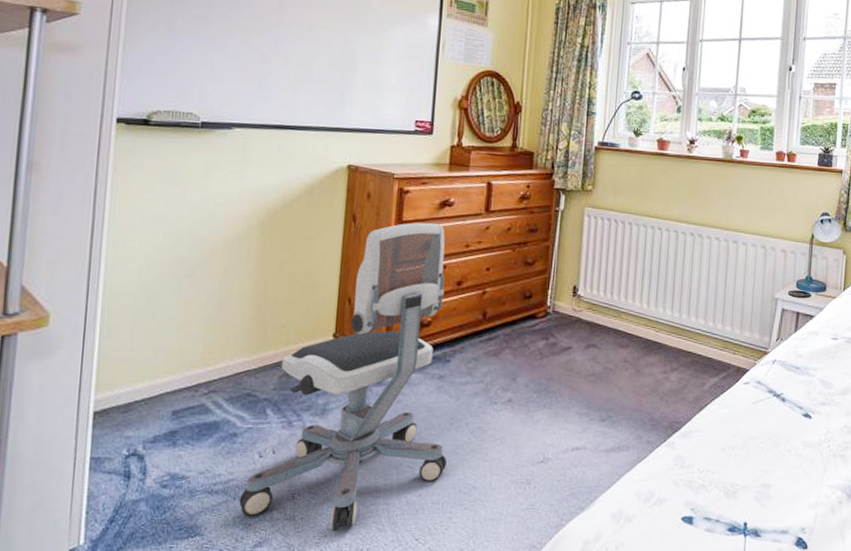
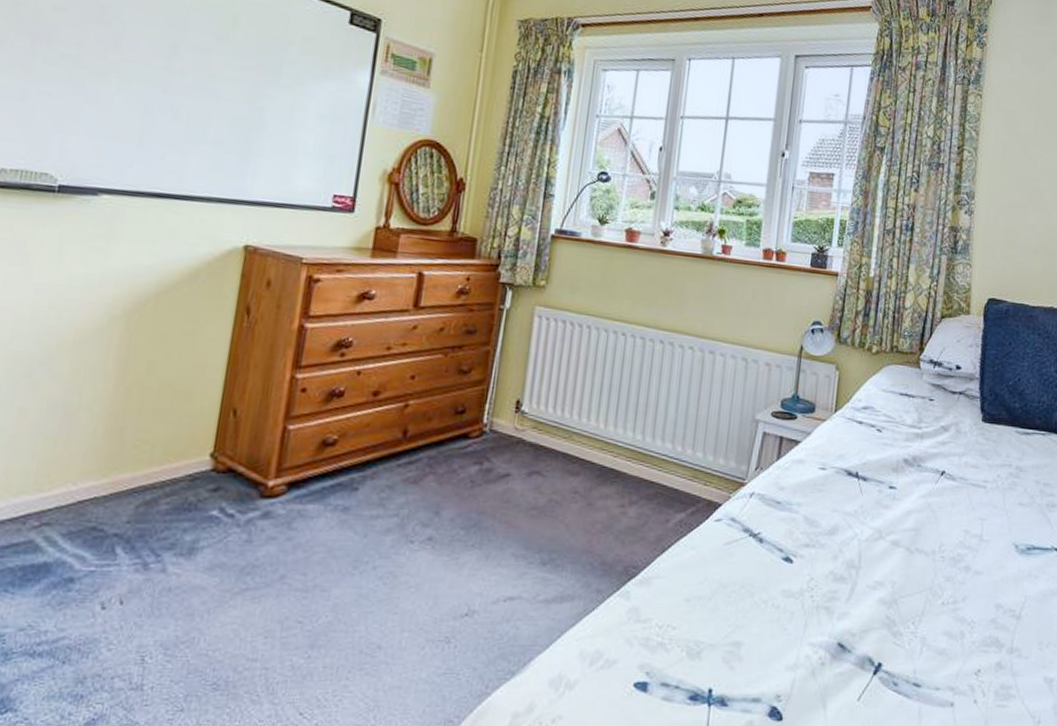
office chair: present [239,222,447,532] -> none [69,318,362,705]

